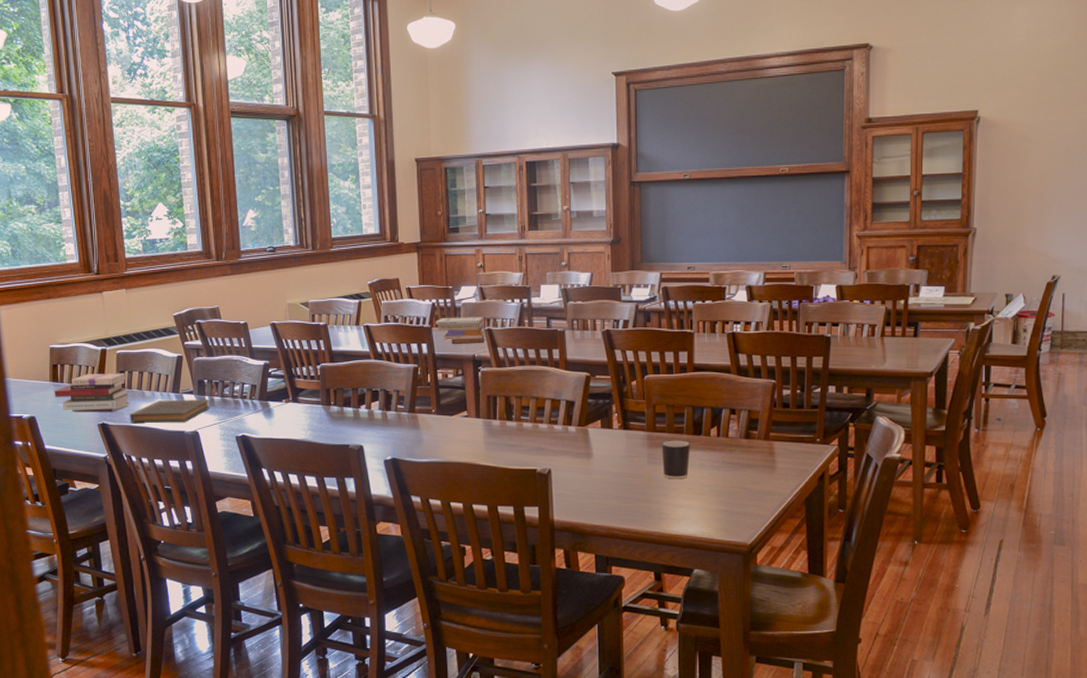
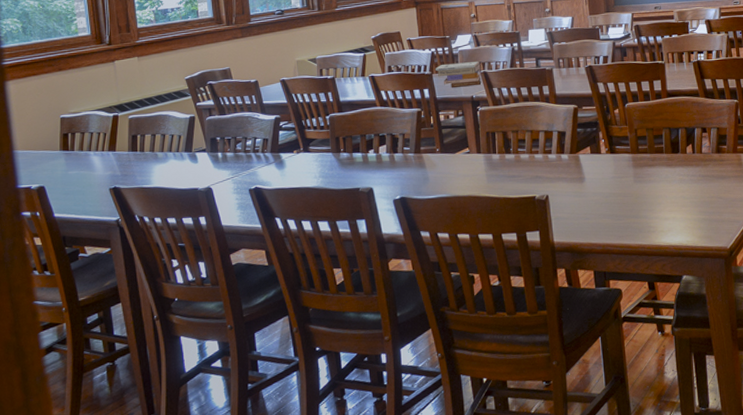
books: present [54,373,130,412] -> none [64,137,142,179]
book: present [130,399,210,423] -> none [142,156,223,184]
mug: present [661,440,690,479] -> none [645,159,671,195]

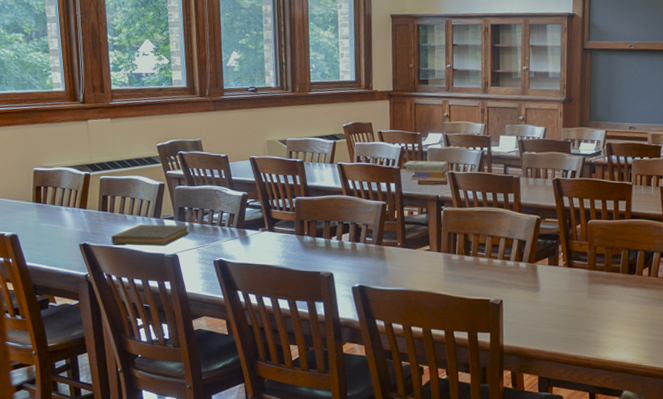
book: none [142,156,223,184] -> present [111,224,190,246]

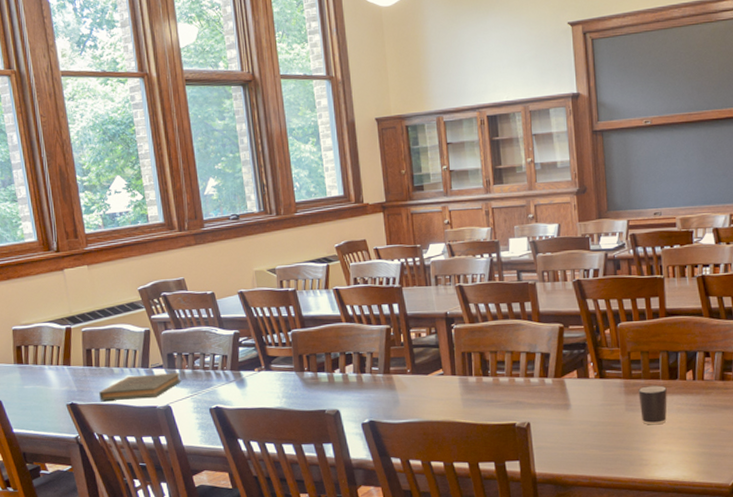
books: present [404,160,448,186] -> none [405,274,456,304]
mug: none [600,278,625,313] -> present [638,385,668,425]

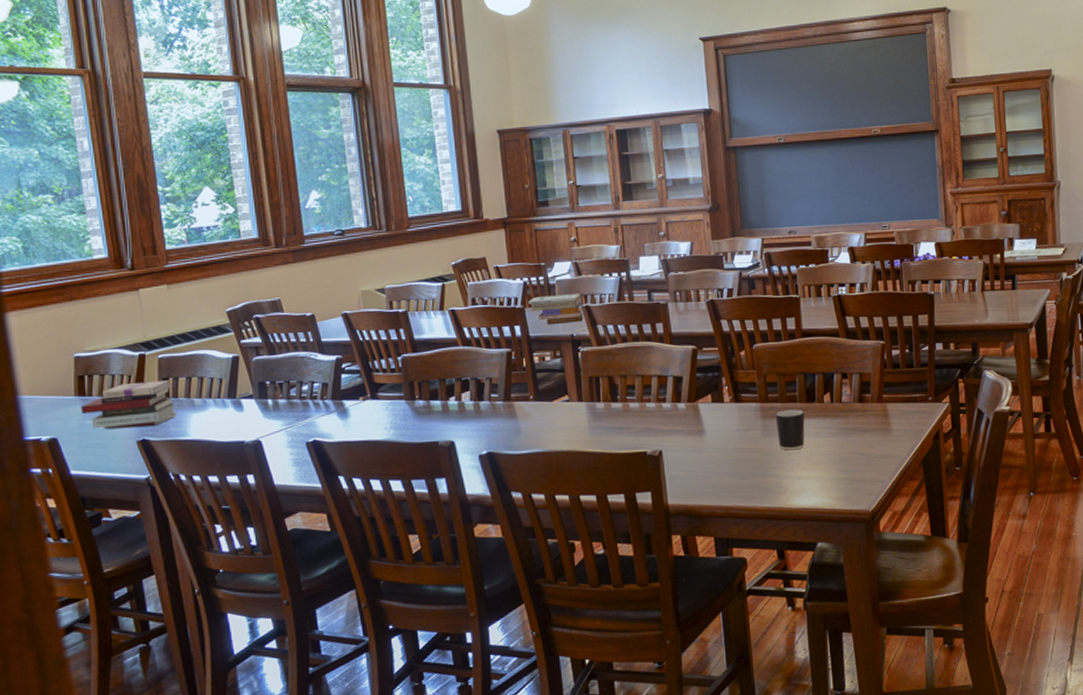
books: none [19,351,99,393] -> present [80,380,176,429]
book: present [99,373,181,401] -> none [176,403,274,436]
books: none [405,274,456,304] -> present [528,294,583,325]

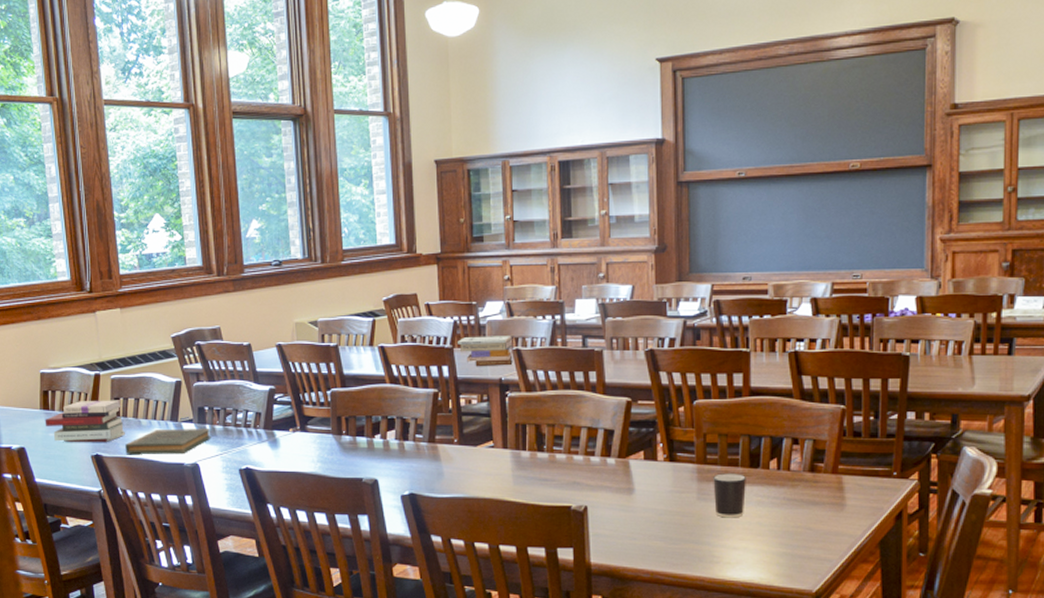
book: none [176,403,274,436] -> present [125,428,211,454]

